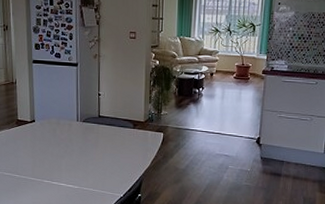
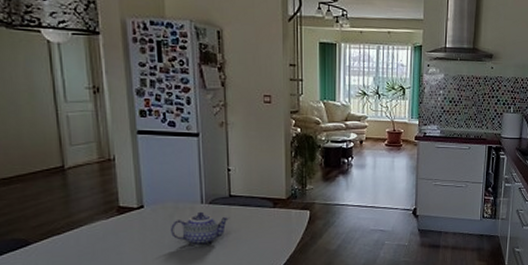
teapot: none [53,127,98,156] -> present [170,211,230,247]

